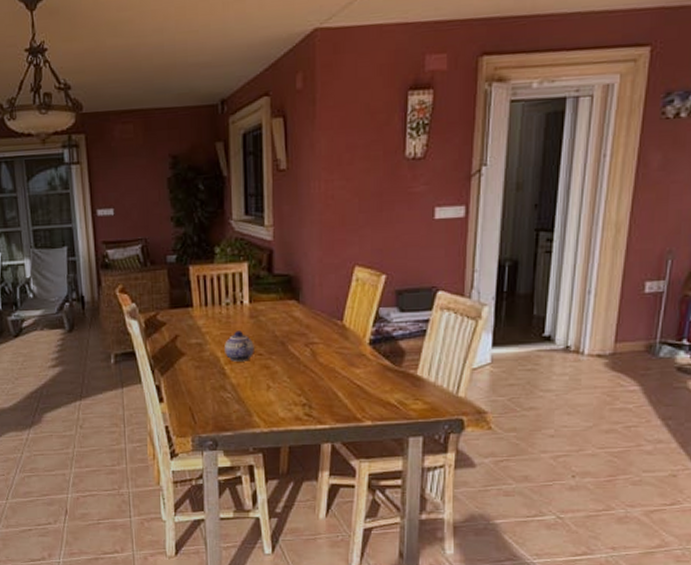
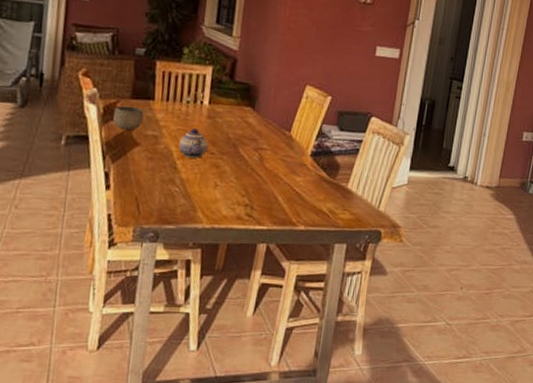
bowl: none [155,316,185,341] -> present [113,105,144,131]

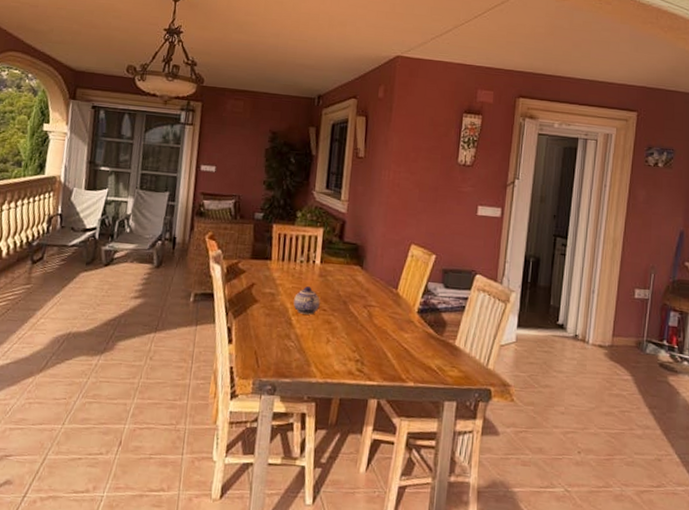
bowl: present [113,105,144,131] -> none [235,265,262,289]

